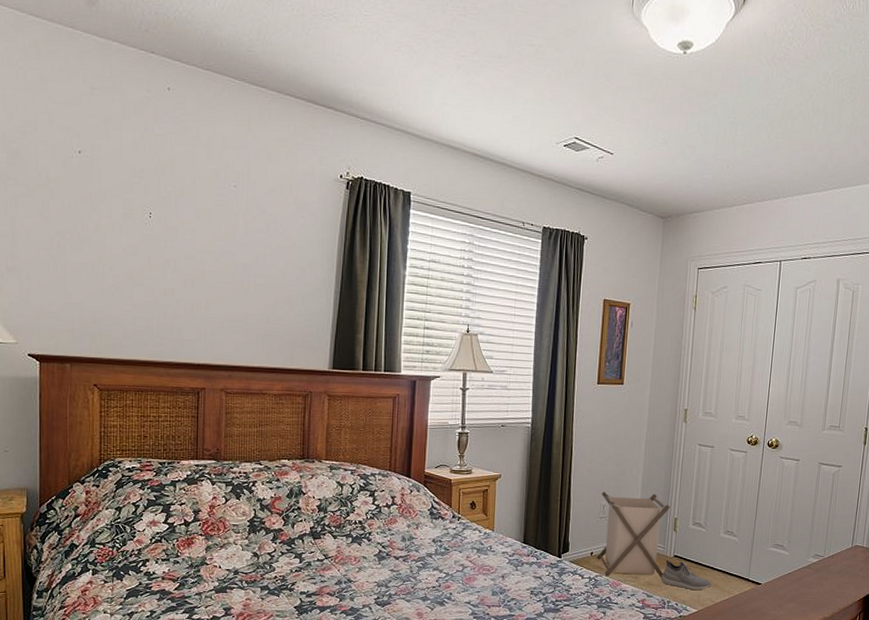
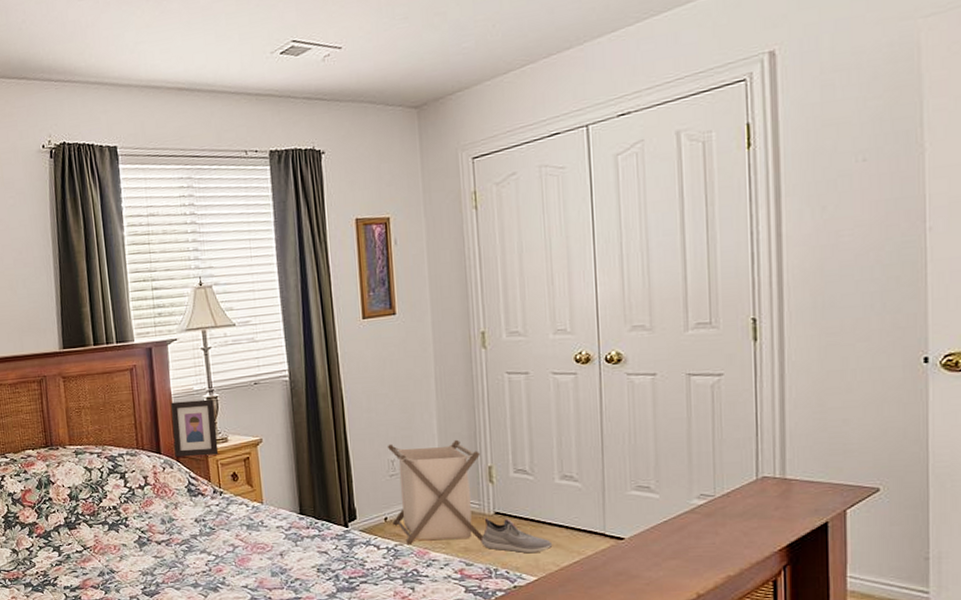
picture frame: none [423,432,465,484] -> present [170,399,219,458]

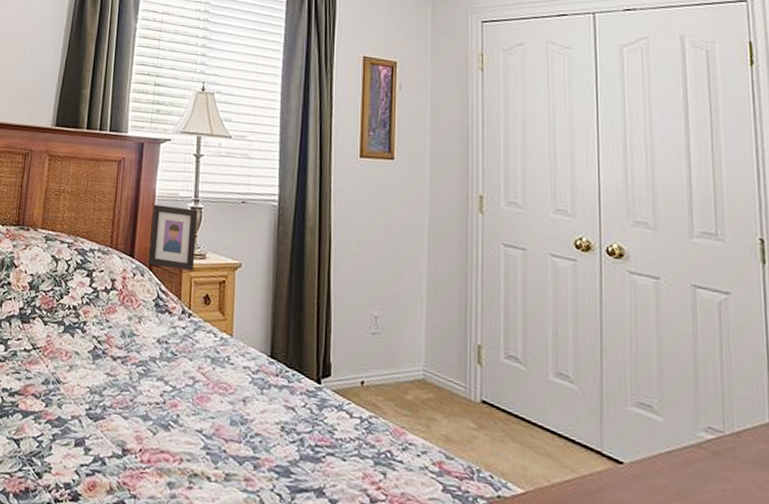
laundry basket: present [387,439,484,544] -> none [369,297,469,431]
athletic shoe: present [480,518,553,554] -> none [464,405,544,460]

